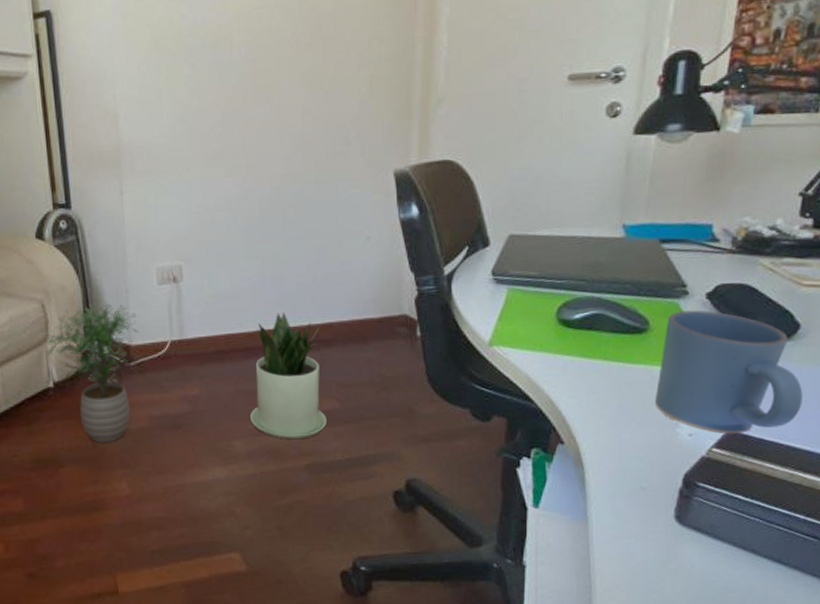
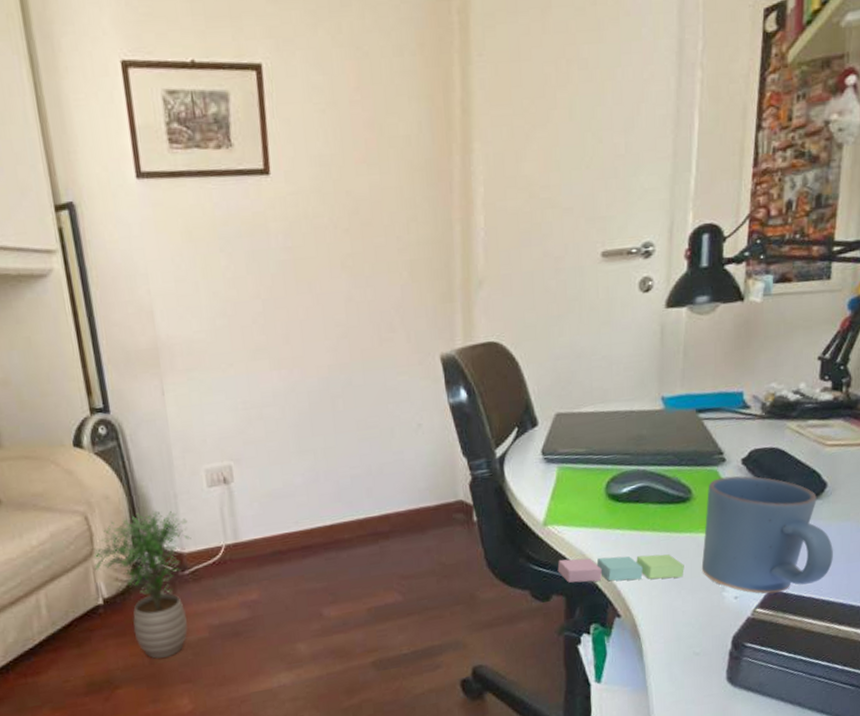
planter: present [250,312,326,440] -> none [313,507,390,638]
sticky notes: none [500,381,636,410] -> present [557,554,684,583]

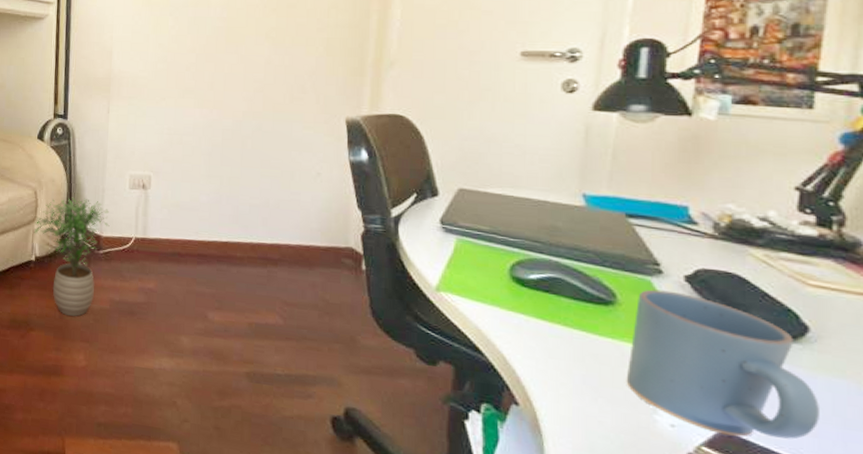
sticky notes: present [557,554,684,583] -> none [447,327,603,384]

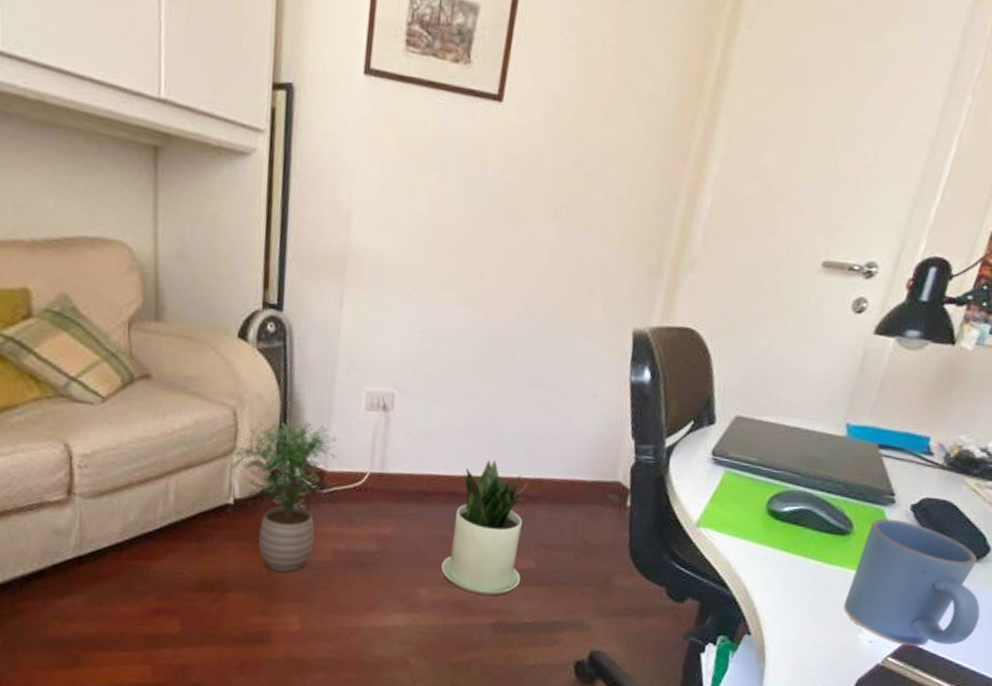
planter: none [198,228,269,347] -> present [441,460,529,596]

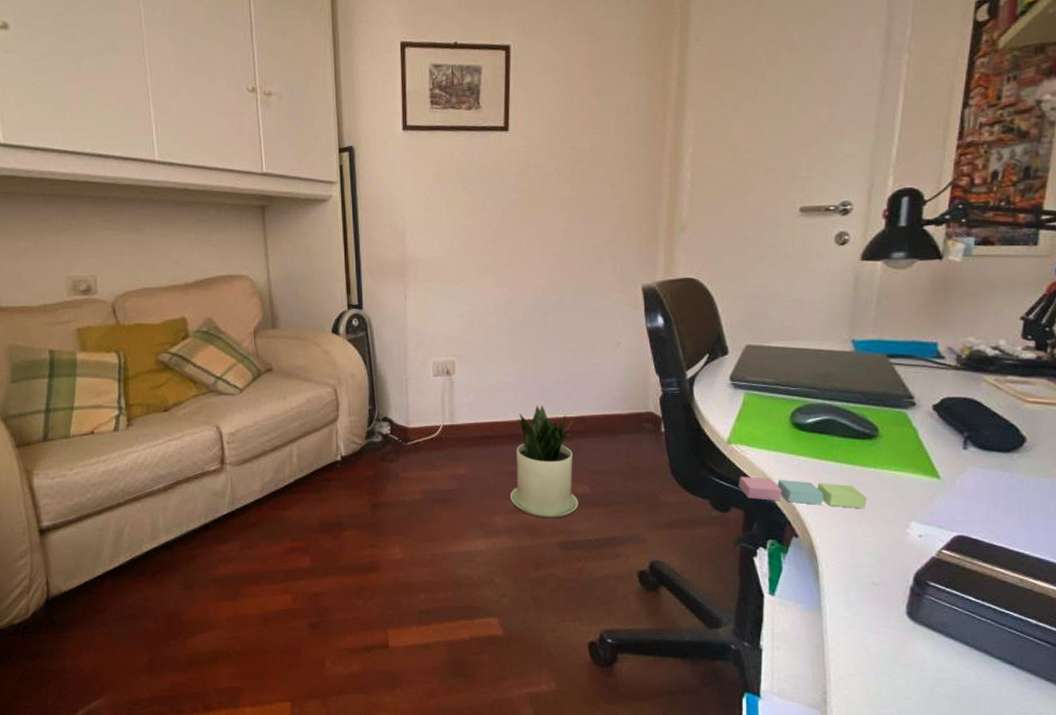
potted plant: present [231,420,337,572] -> none [337,390,416,511]
sticky notes: none [698,564,827,610] -> present [738,476,867,509]
mug: present [843,518,980,646] -> none [885,420,1031,537]

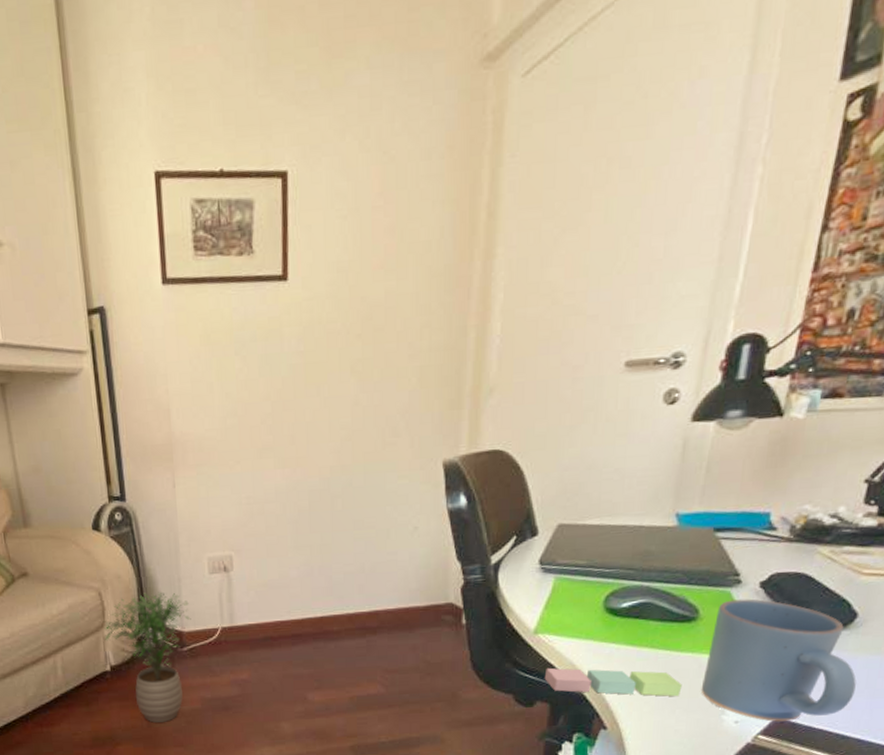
potted plant: none [337,390,416,511] -> present [104,591,191,723]
planter: present [510,405,578,519] -> none [298,600,371,722]
mug: none [885,420,1031,537] -> present [701,599,856,722]

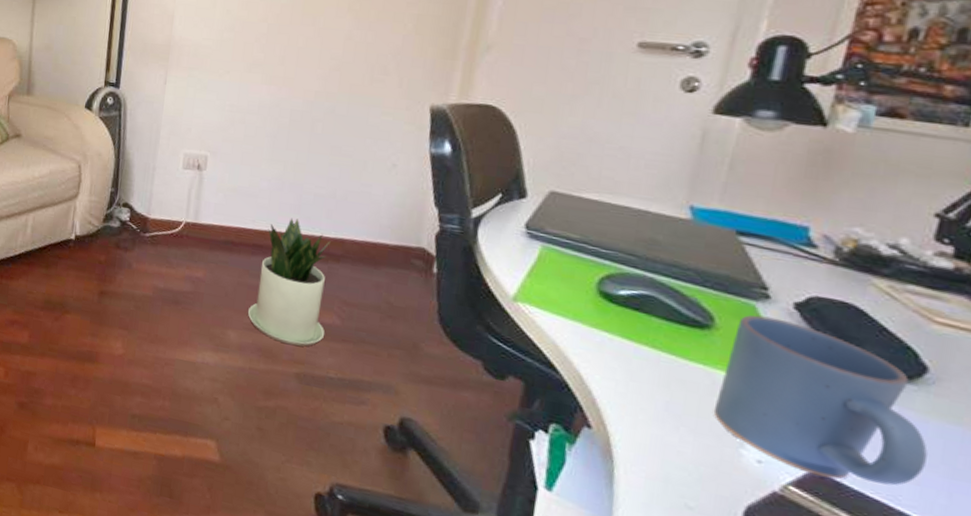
potted plant: present [104,591,191,723] -> none [75,173,159,302]
planter: none [298,600,371,722] -> present [248,218,331,347]
sticky notes: present [544,667,682,697] -> none [520,341,689,412]

